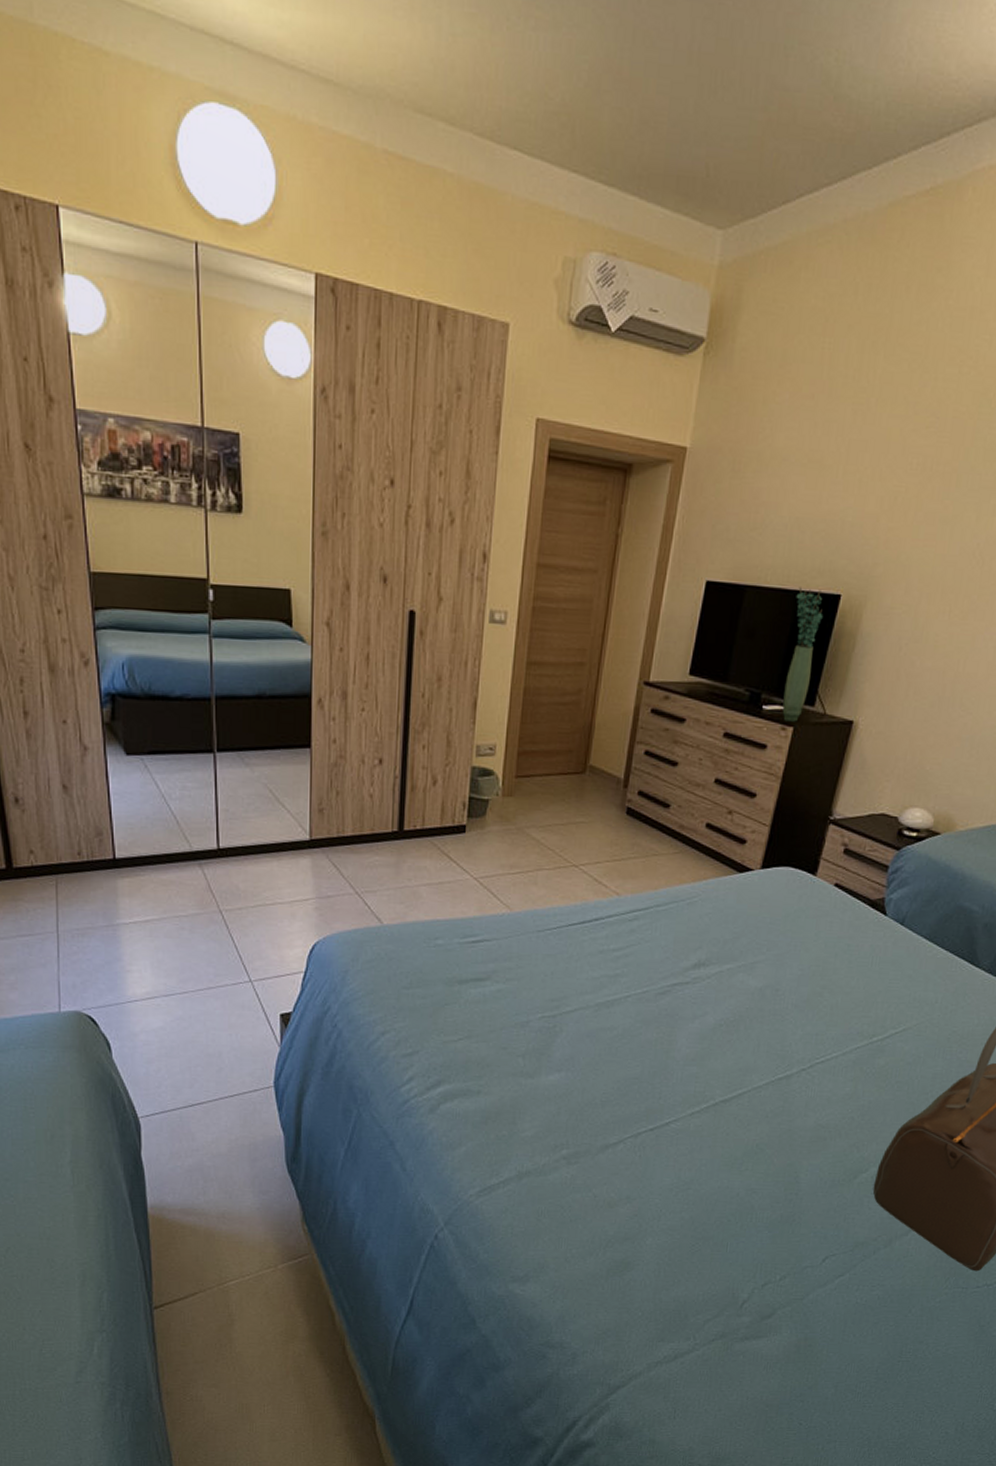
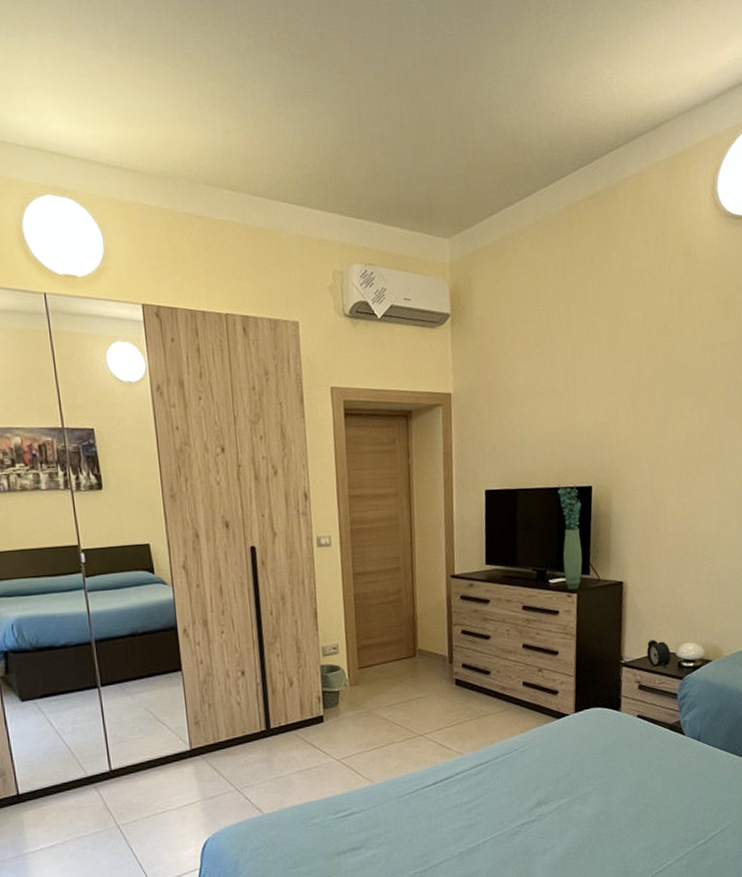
alarm clock: none [862,797,893,832] -> present [646,639,672,667]

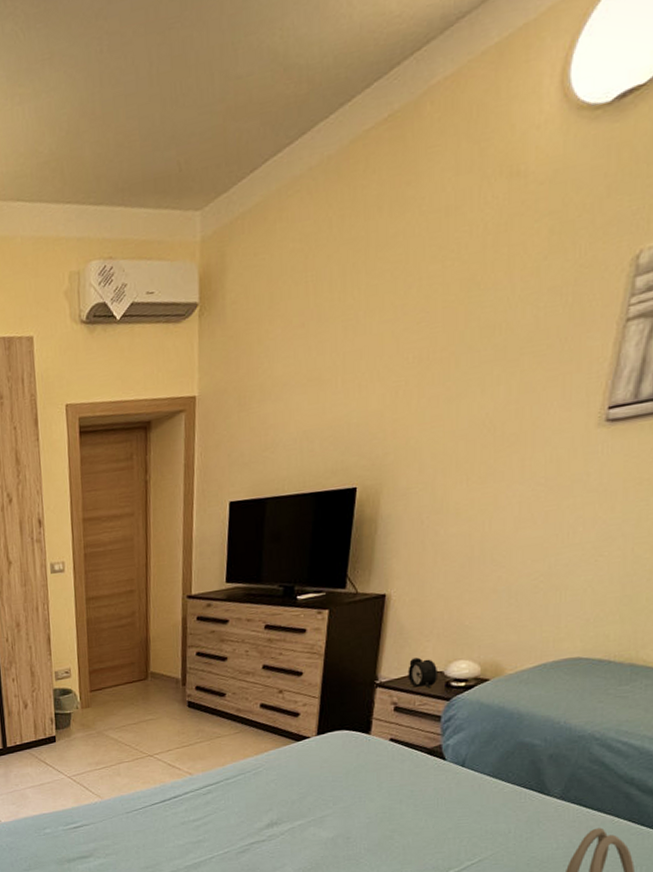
vase: present [557,485,583,590] -> none [314,487,342,606]

